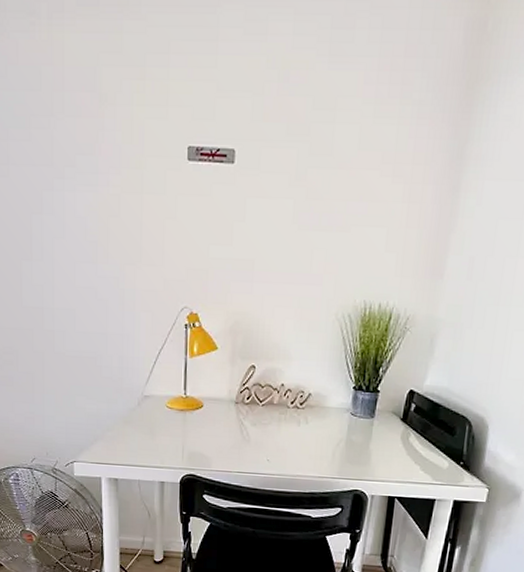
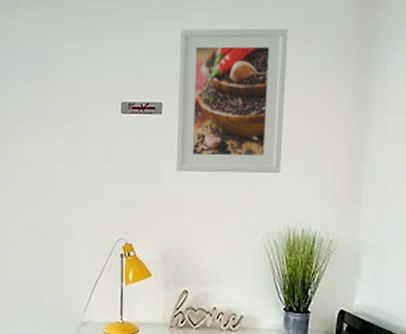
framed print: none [246,56,384,241] -> present [175,28,288,174]

